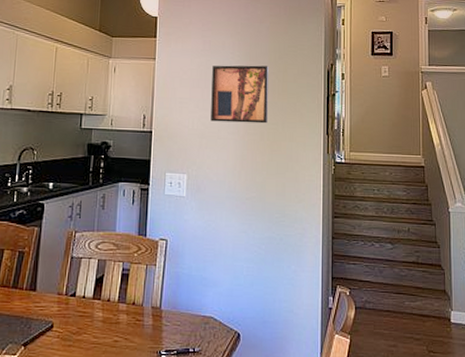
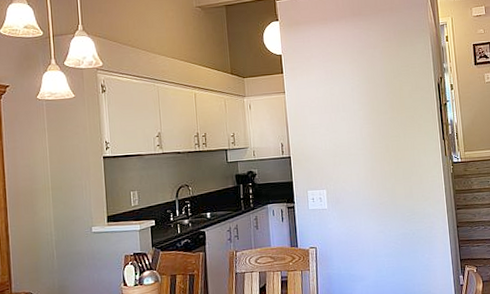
wall art: present [211,65,268,124] -> none [336,86,390,141]

